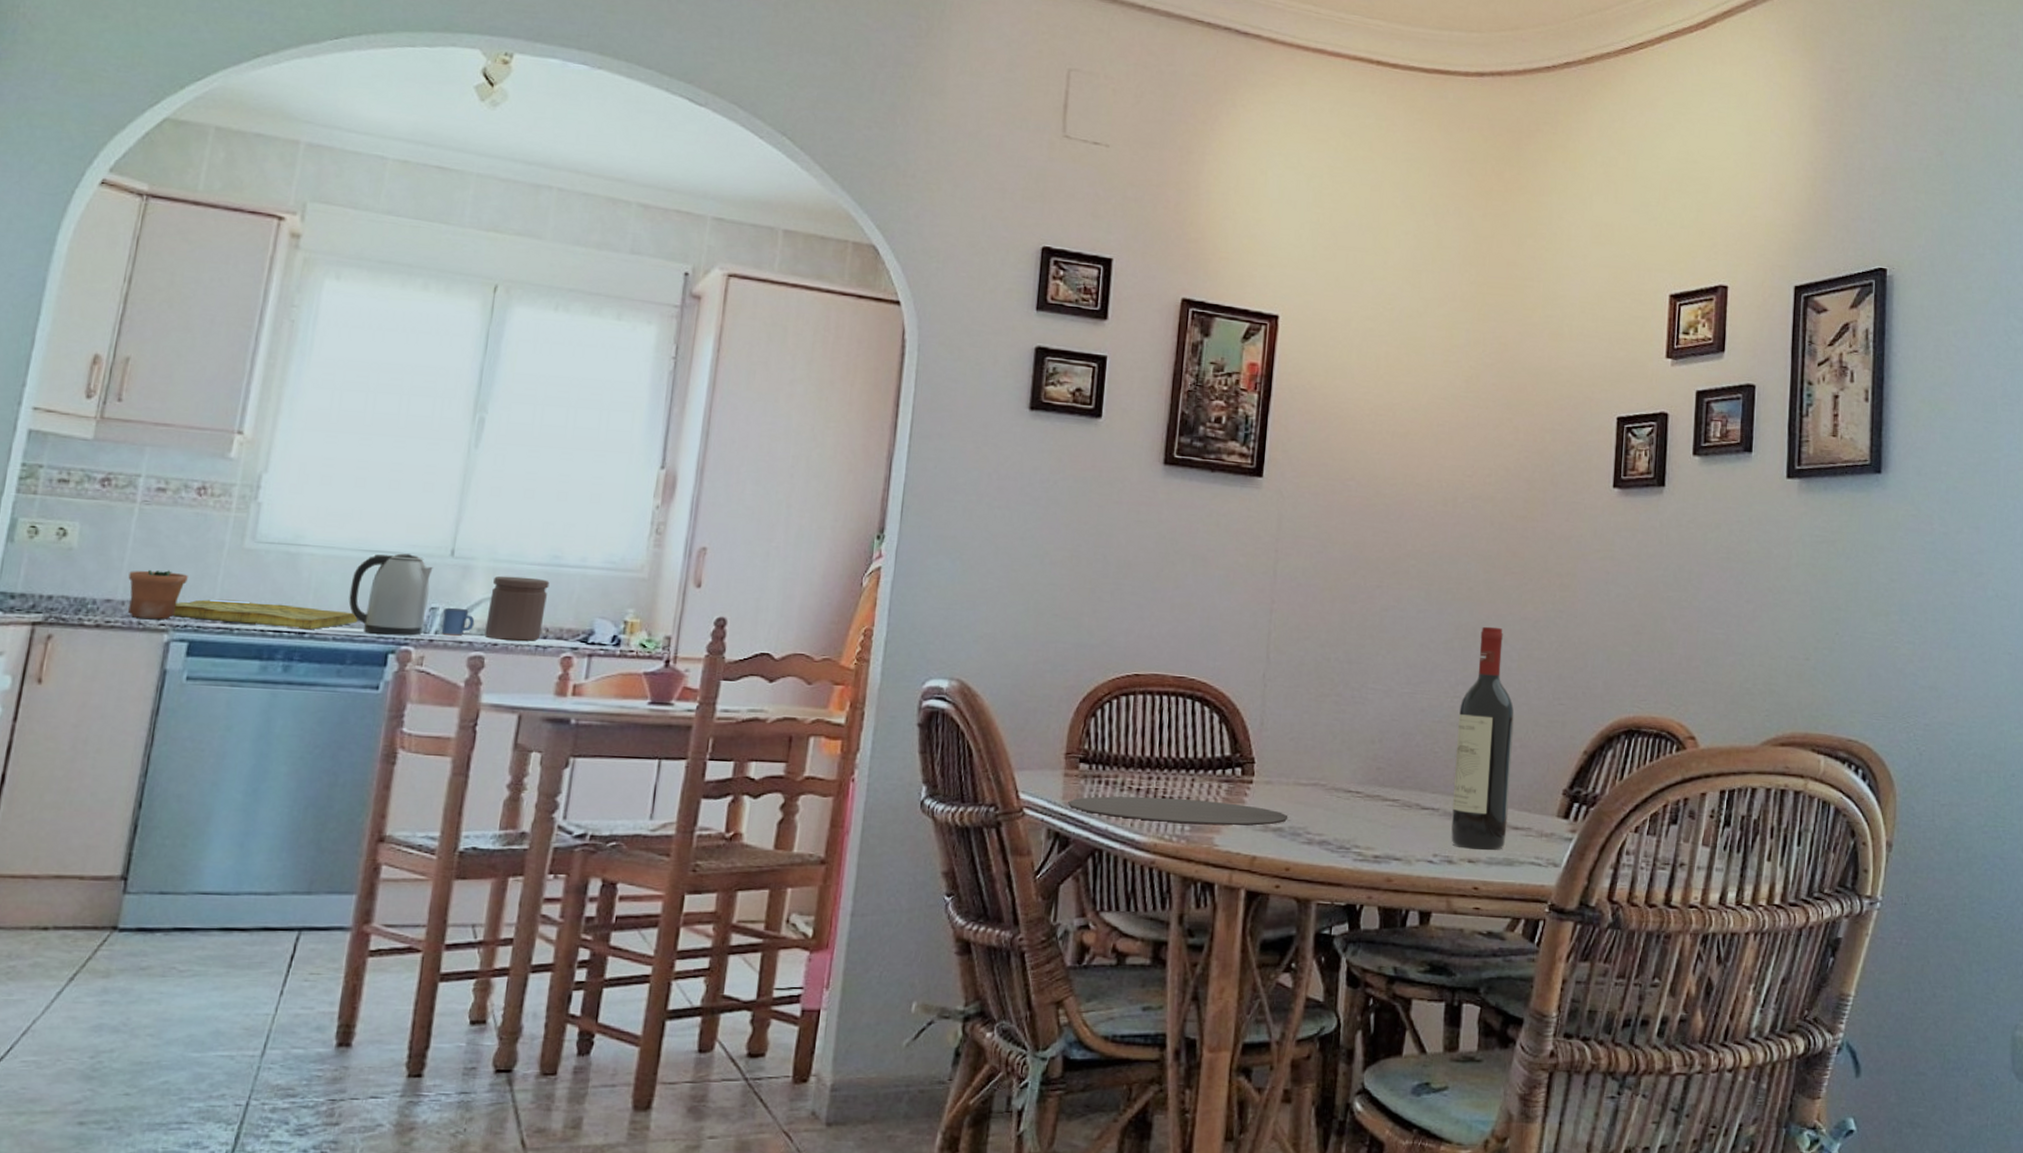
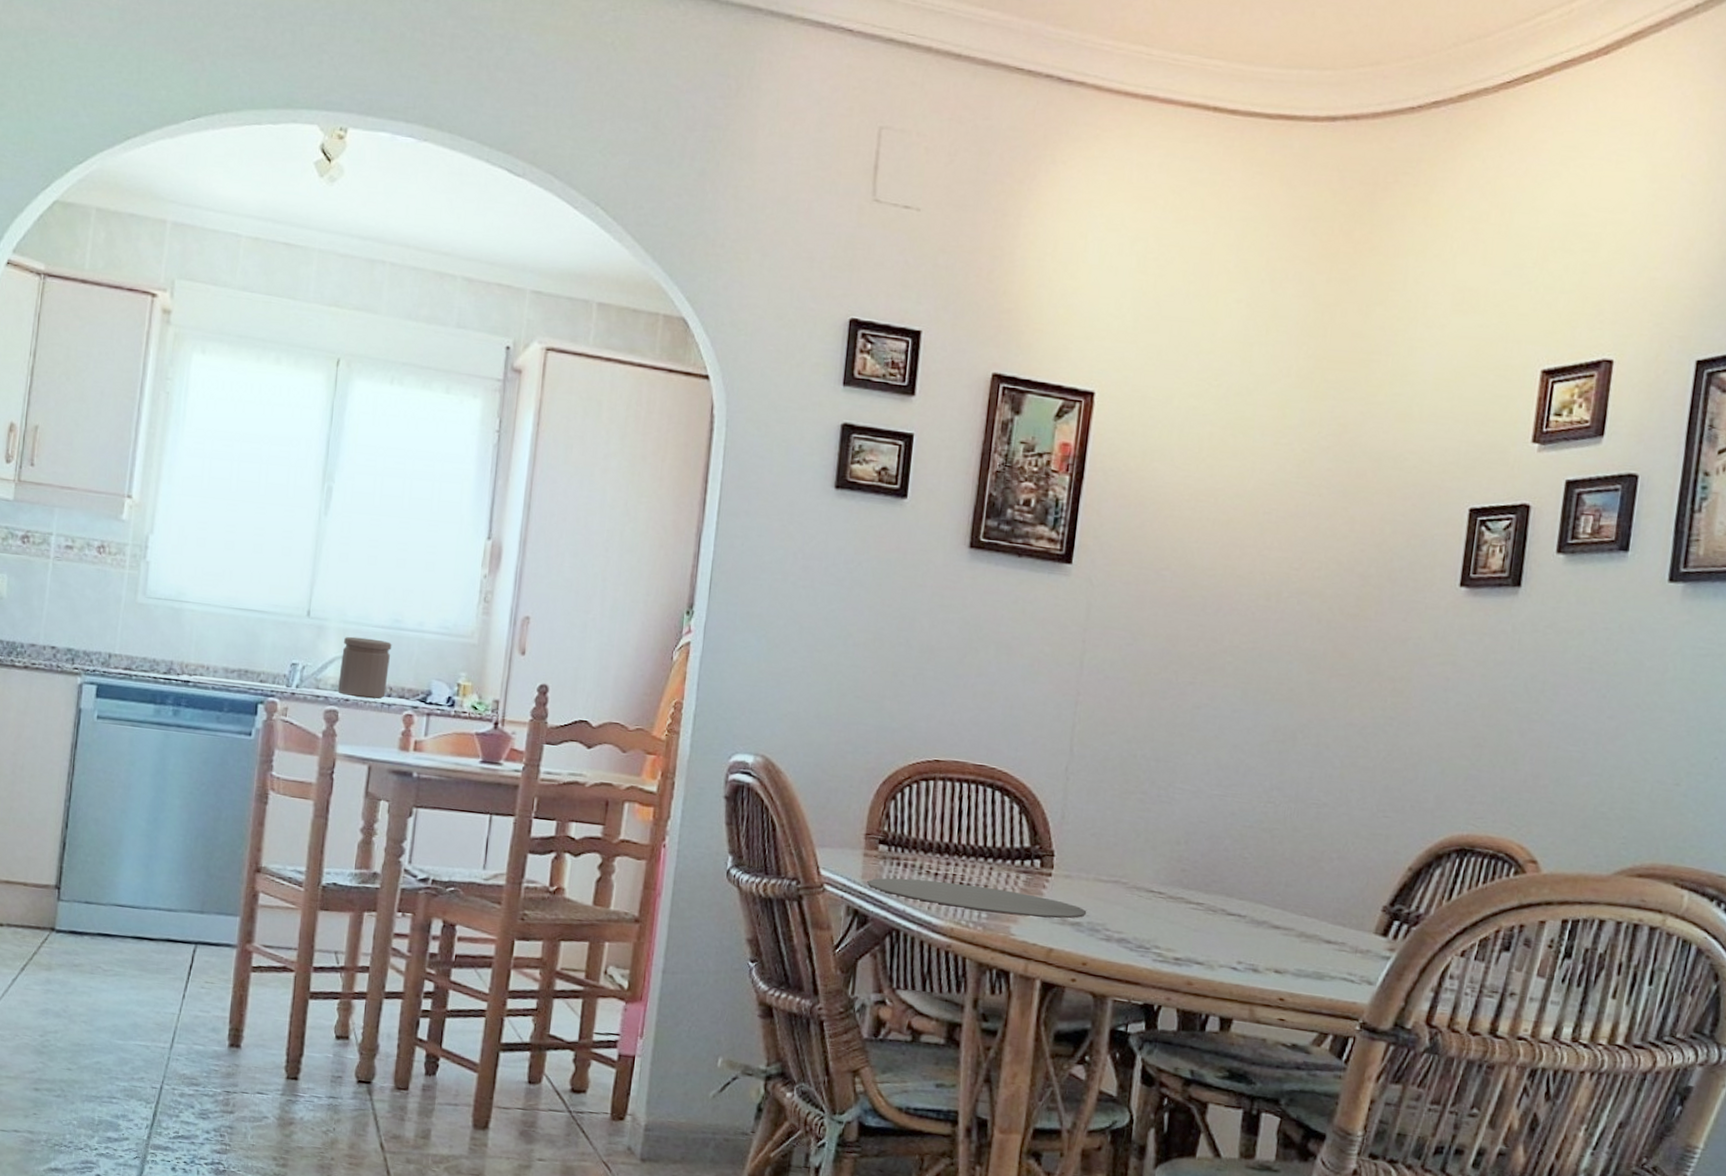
planter: present [128,570,188,619] -> none [47,619,94,664]
cutting board: present [173,599,358,630] -> none [83,648,232,679]
kettle: present [348,553,433,636] -> none [224,612,293,689]
mug: present [441,607,475,637] -> none [301,664,329,691]
wine bottle: present [1451,626,1515,851] -> none [1257,730,1334,963]

